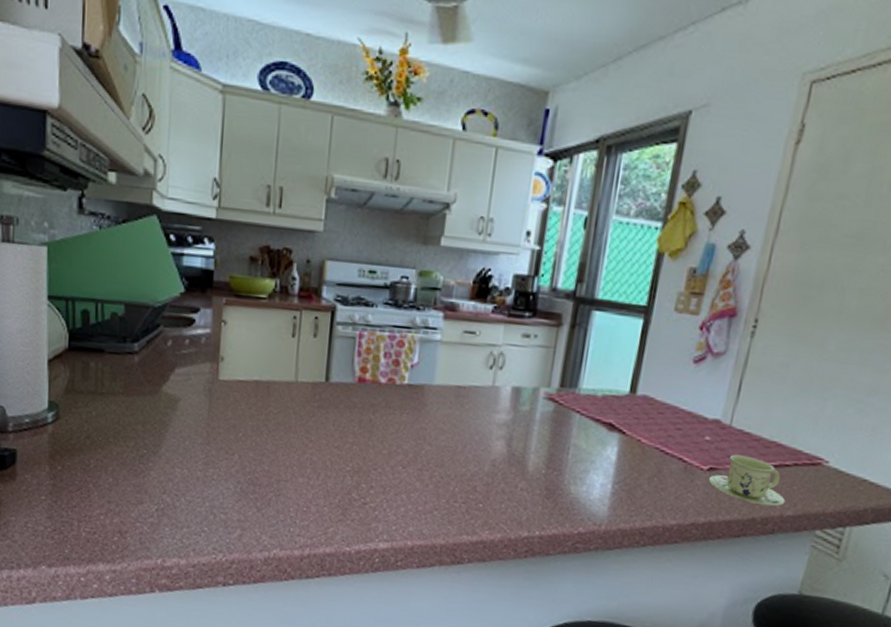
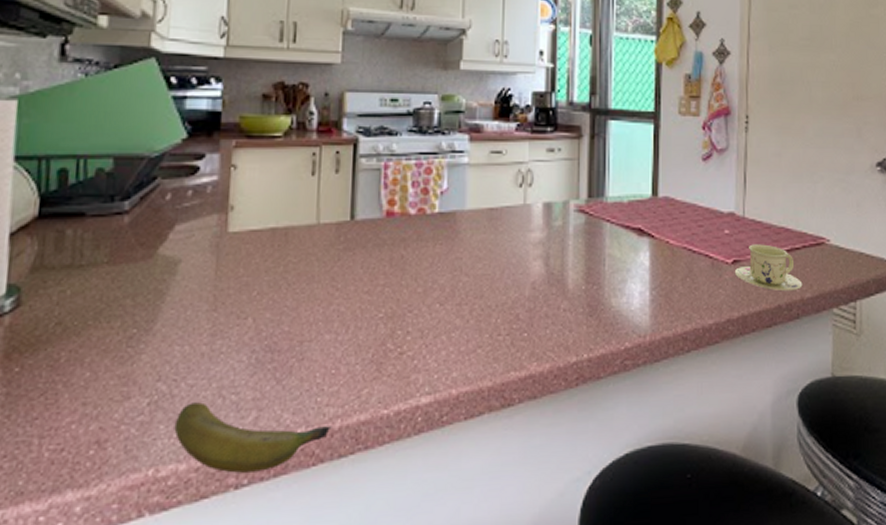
banana: none [176,514,302,577] -> present [174,402,332,473]

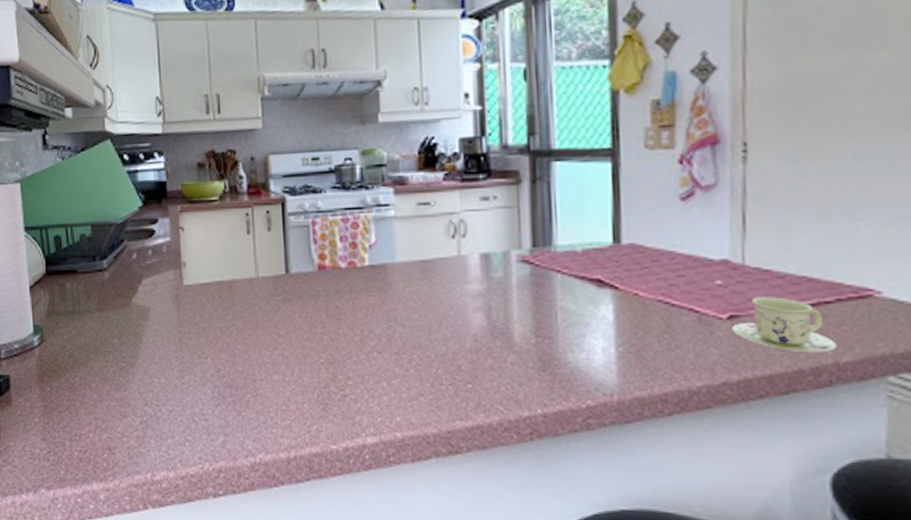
banana: present [174,402,332,473] -> none [161,424,288,486]

